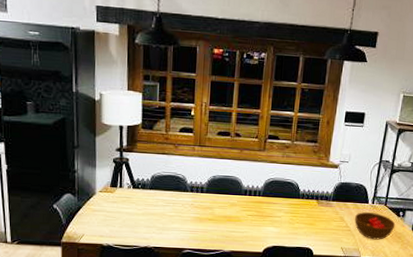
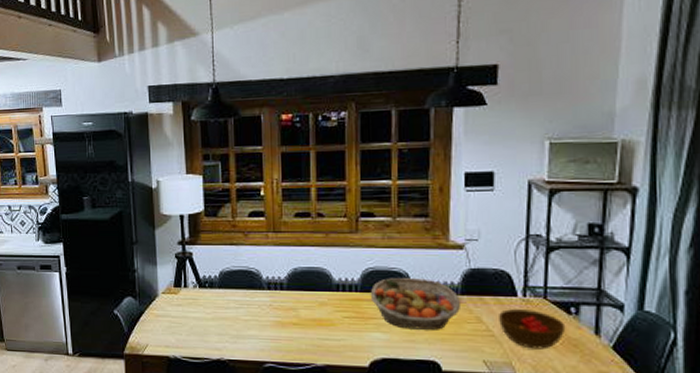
fruit basket: none [269,187,332,226] -> present [370,278,462,330]

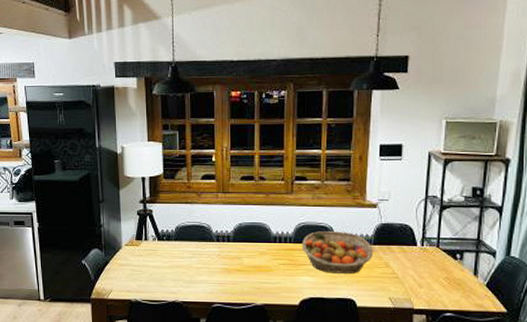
bowl: present [499,309,566,350] -> none [402,256,453,288]

